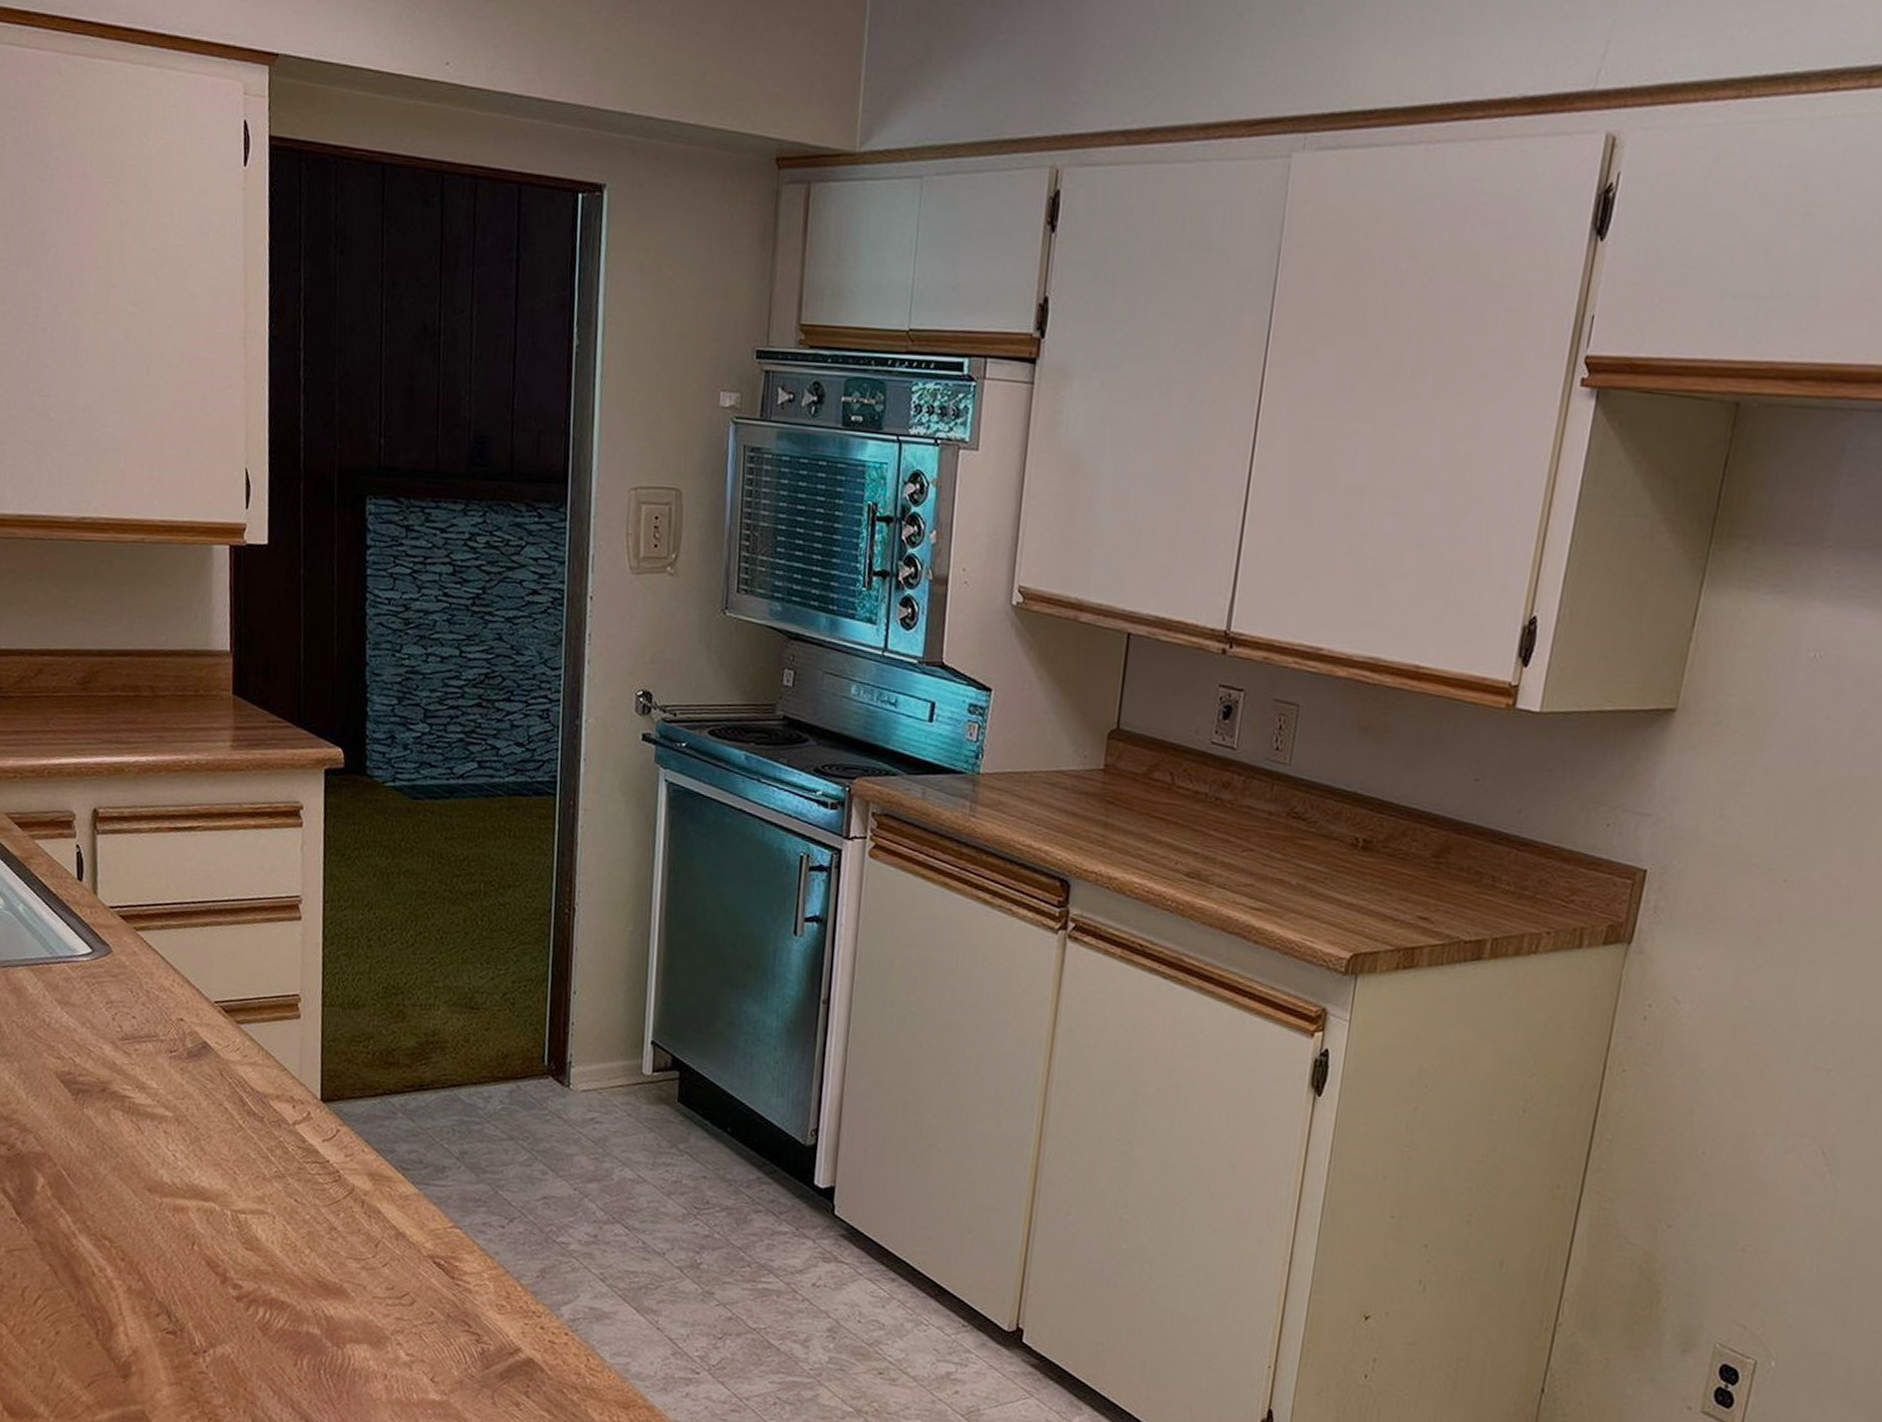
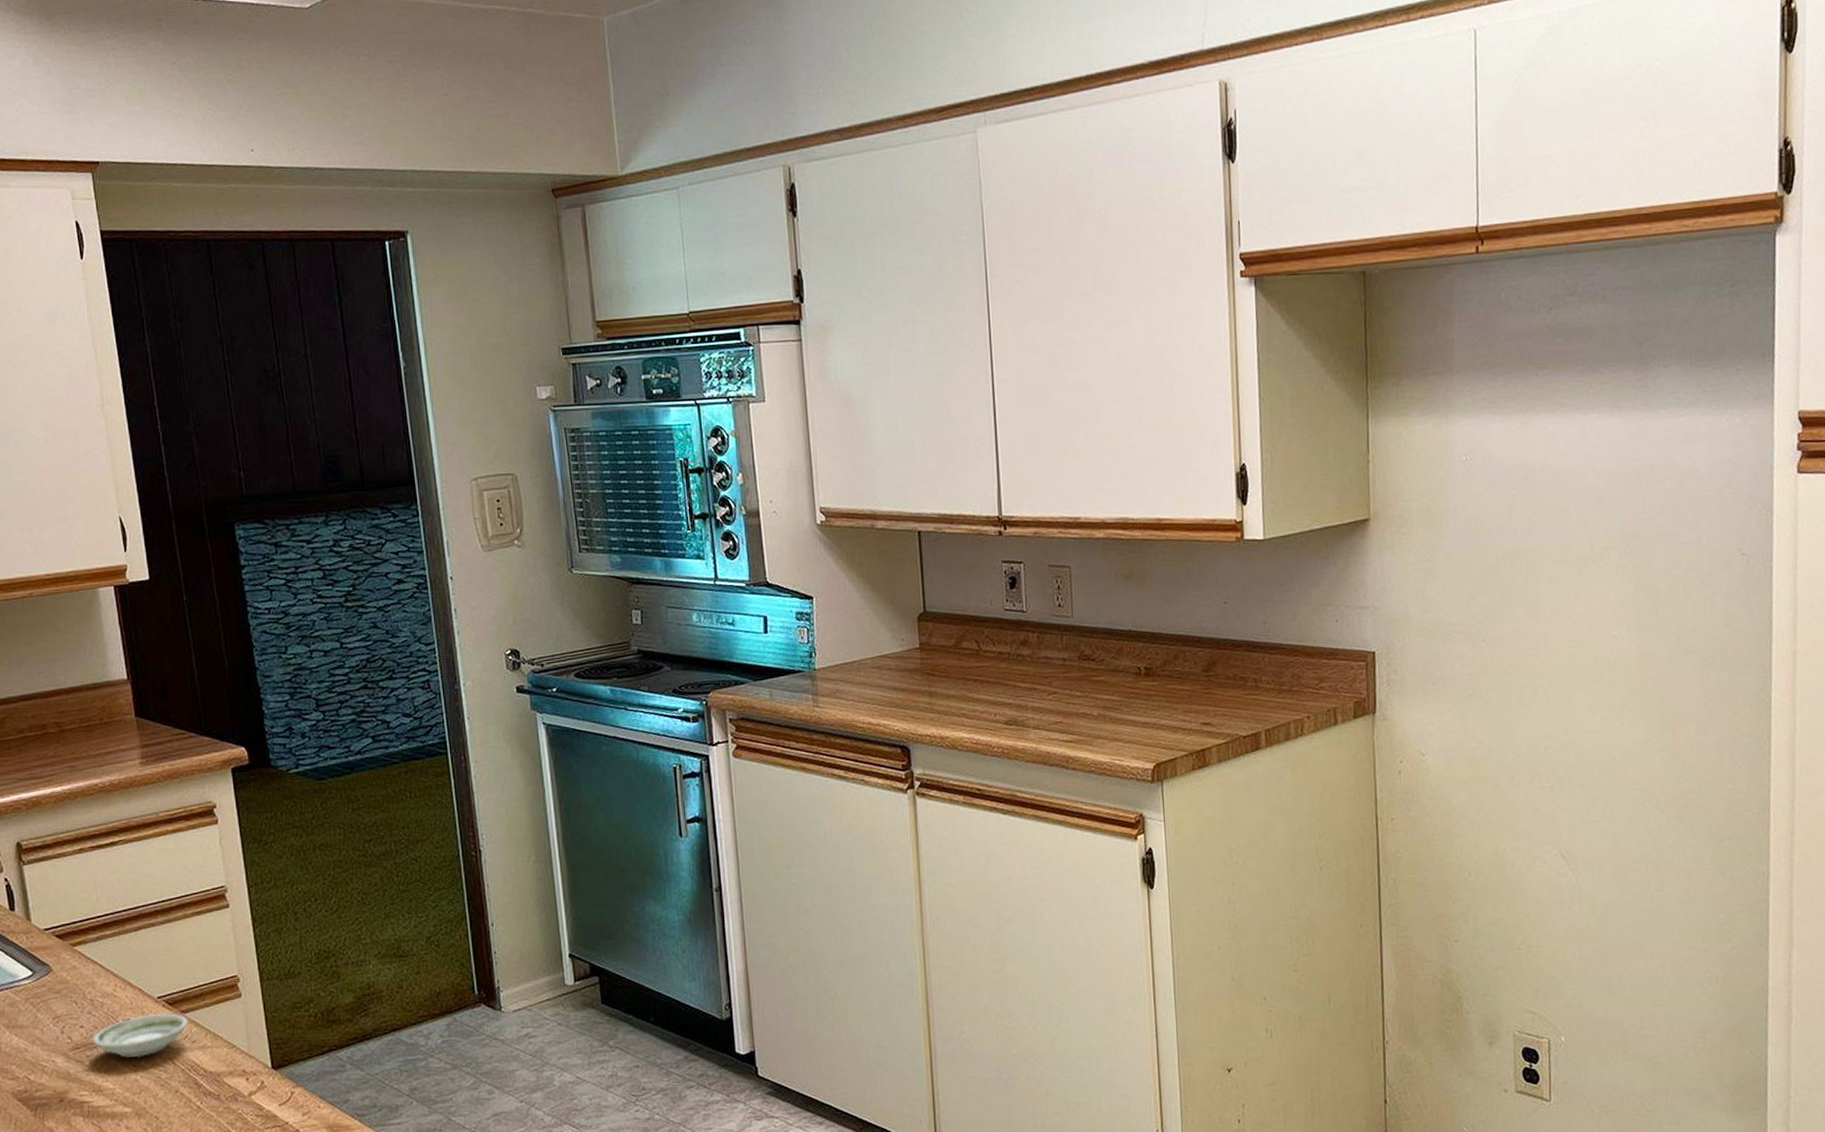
saucer: none [143,1017,243,1062] -> present [93,1013,189,1059]

